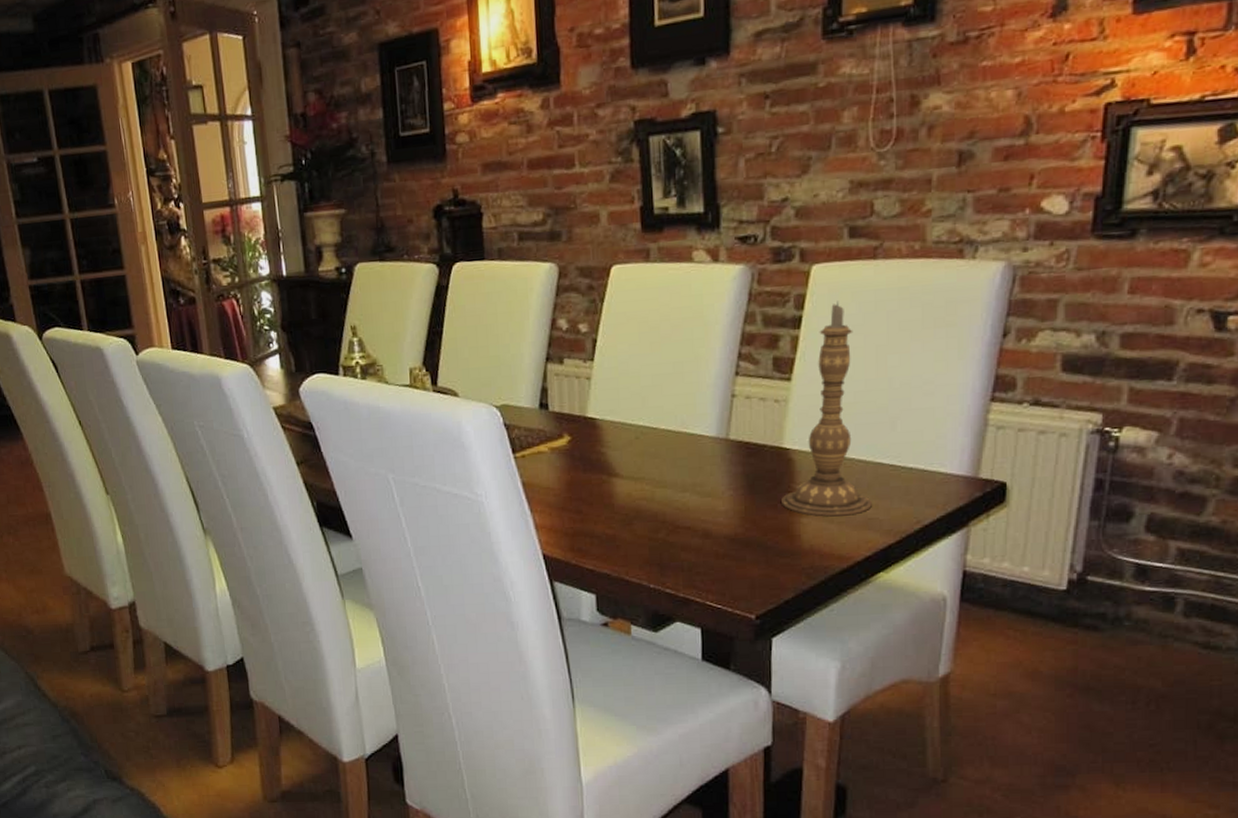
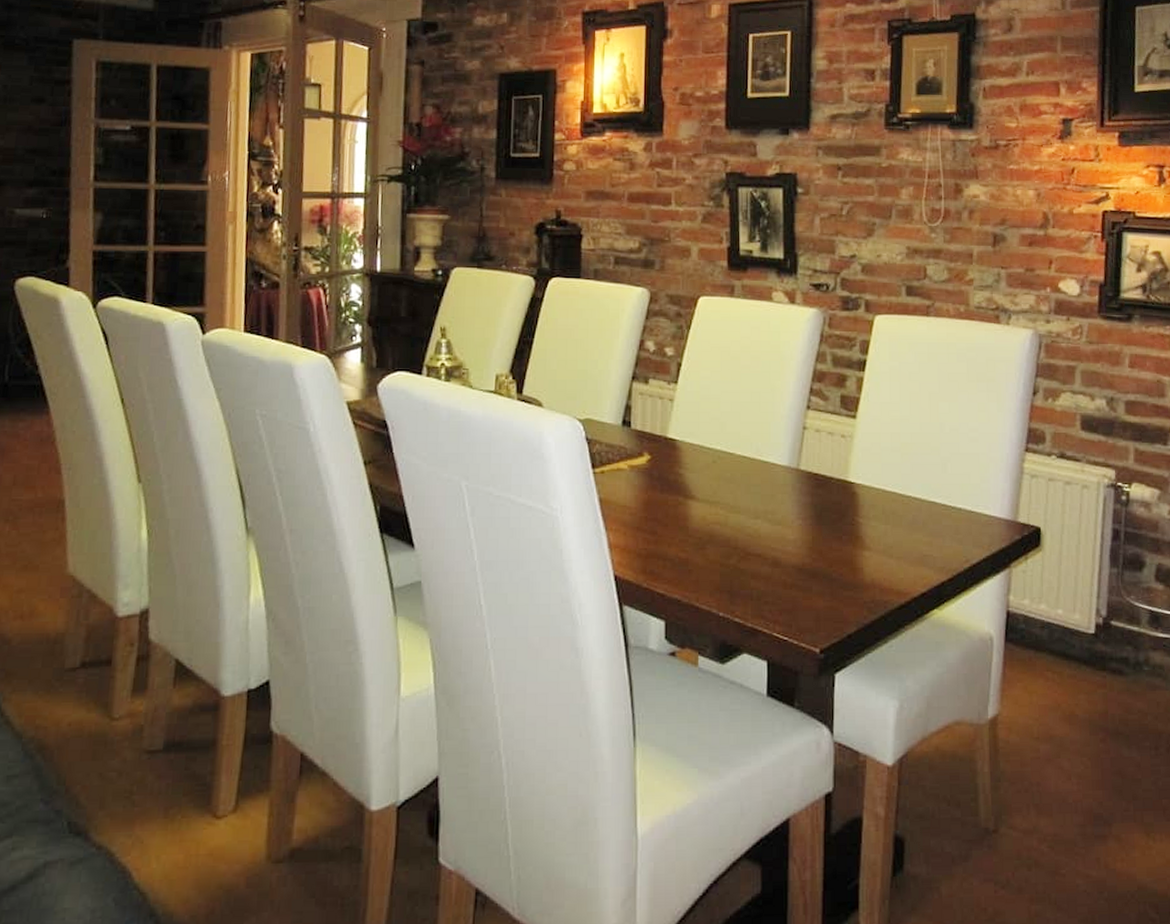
candlestick: present [781,301,872,517] -> none [846,349,927,551]

